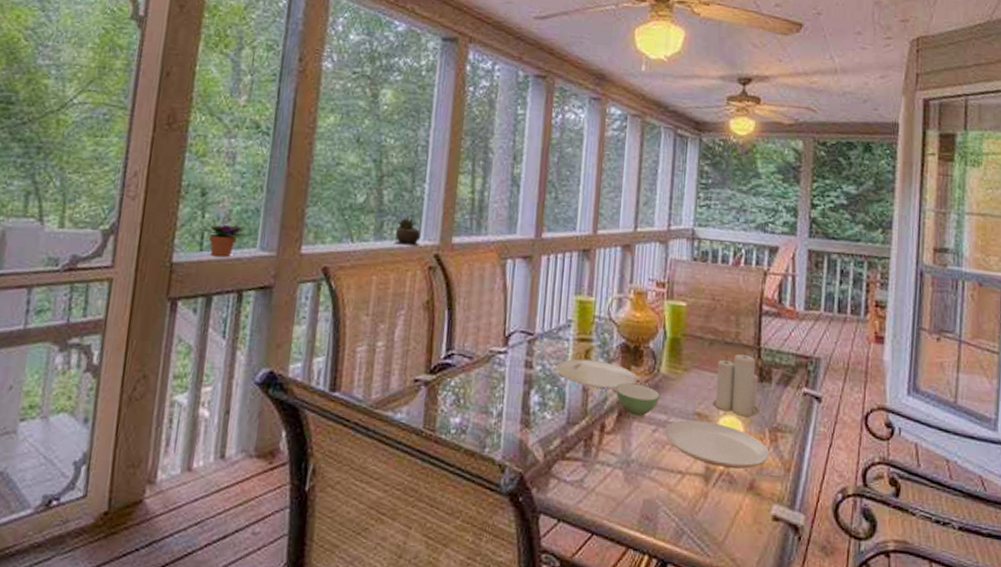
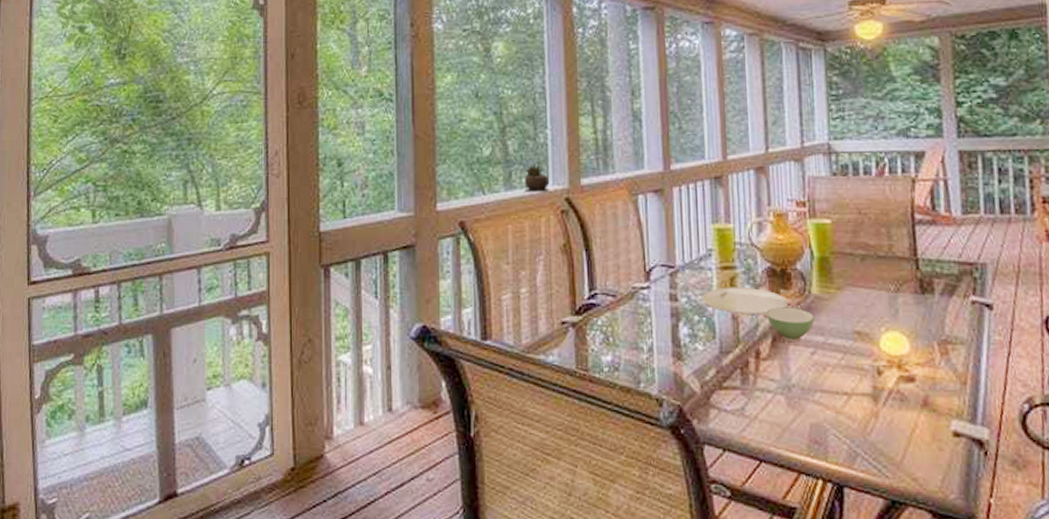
potted flower: present [198,224,250,258] -> none [339,190,387,222]
plate: present [665,420,770,469] -> none [824,340,942,385]
candle: present [712,352,760,416] -> none [872,265,926,331]

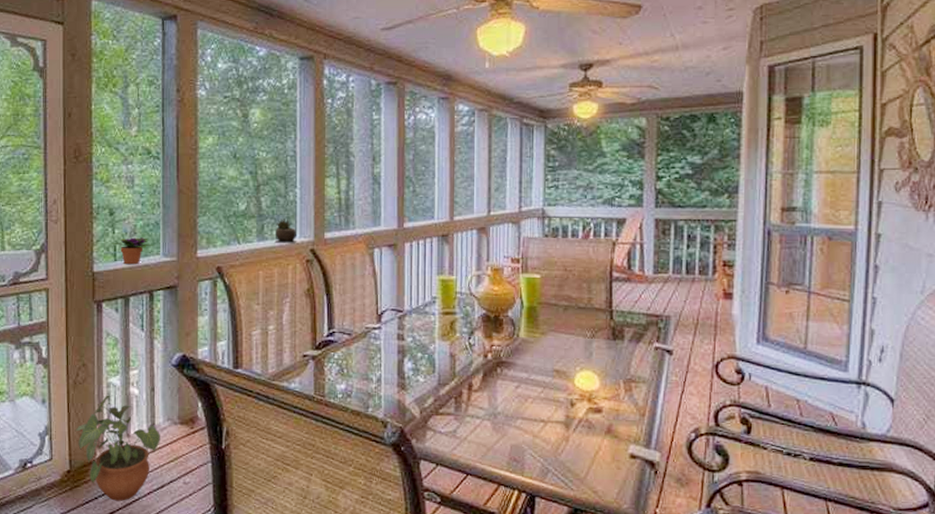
potted plant: none [299,375,399,504] -> present [75,395,160,501]
potted flower: none [339,190,387,222] -> present [111,237,153,265]
plate: present [702,287,789,315] -> none [425,329,499,354]
bowl: present [765,307,815,343] -> none [479,348,521,378]

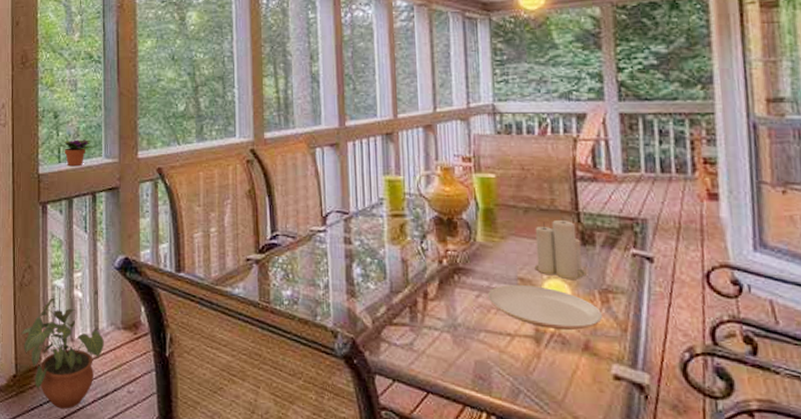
succulent plant: present [274,219,297,244] -> none [214,119,237,145]
plate: none [527,376,626,415] -> present [488,285,603,330]
candle: none [569,315,614,370] -> present [534,218,587,279]

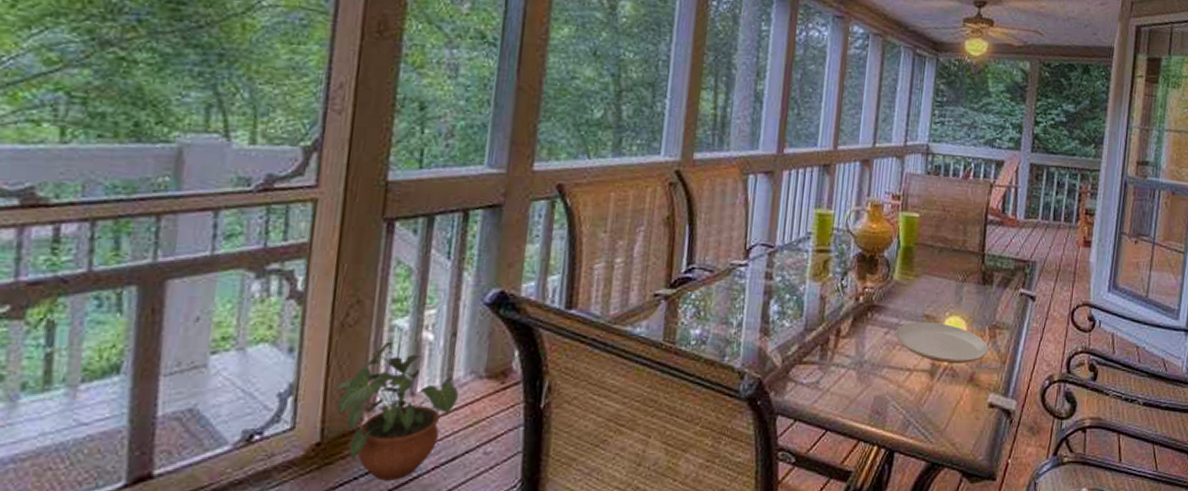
potted flower: present [55,139,96,167] -> none [417,140,476,175]
candle: present [534,218,587,279] -> none [940,258,982,316]

